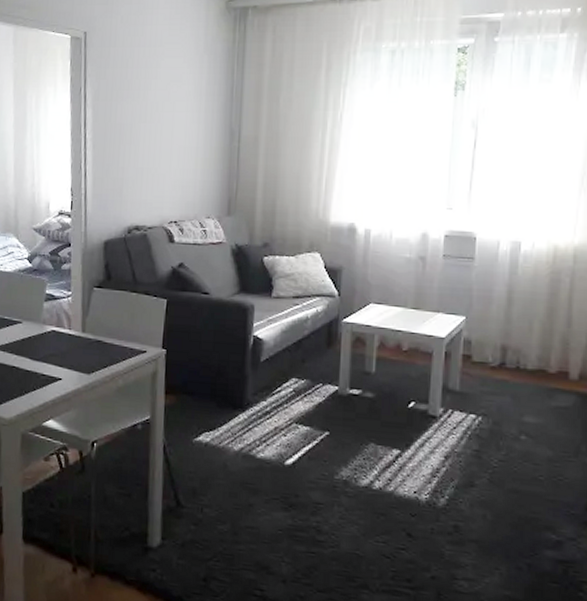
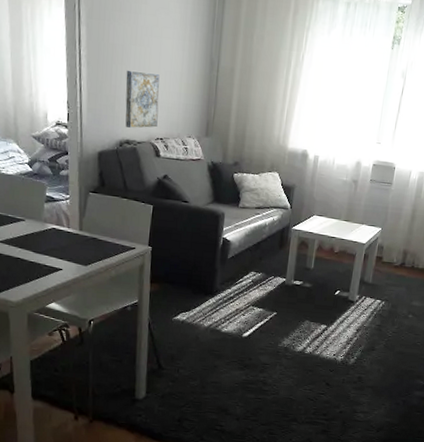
wall art: none [134,149,172,212] -> present [125,70,160,128]

